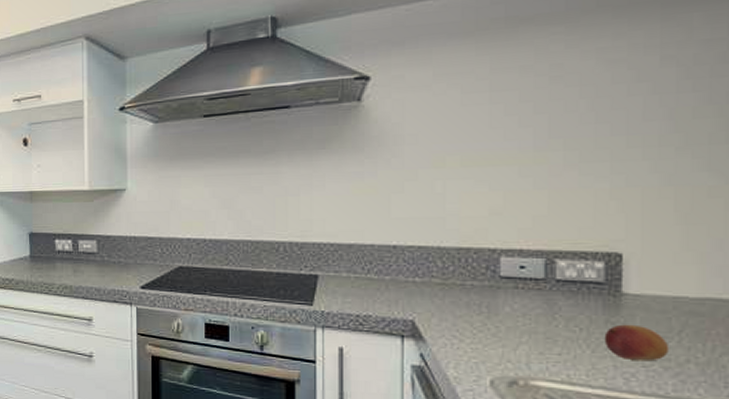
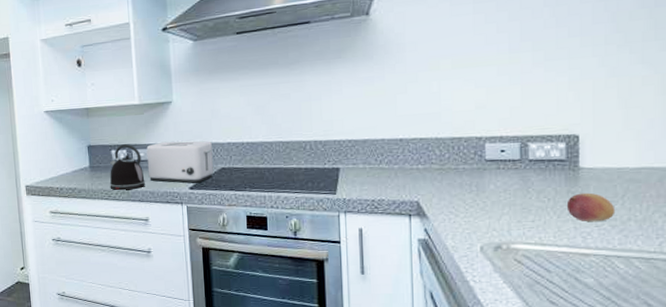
kettle: none [51,234,91,285] -> present [109,144,145,191]
toaster: none [94,233,169,282] -> present [146,141,213,184]

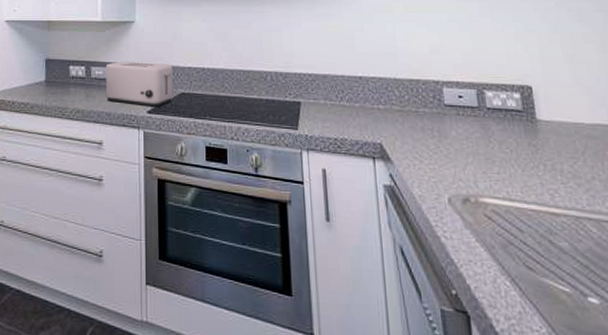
kettle: present [109,144,145,191] -> none [64,61,102,110]
fruit: present [566,192,616,221] -> none [529,146,579,178]

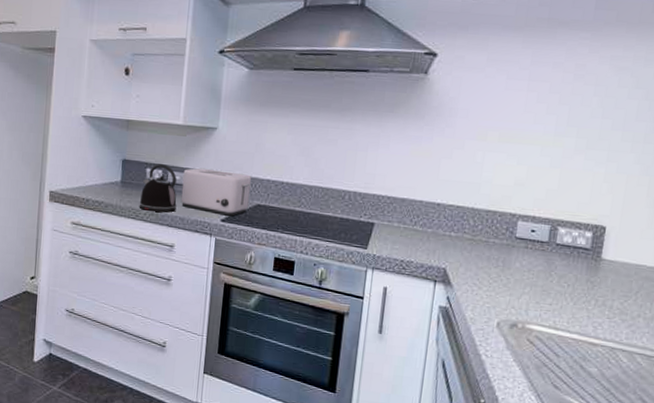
kettle: none [64,61,102,110] -> present [139,164,177,213]

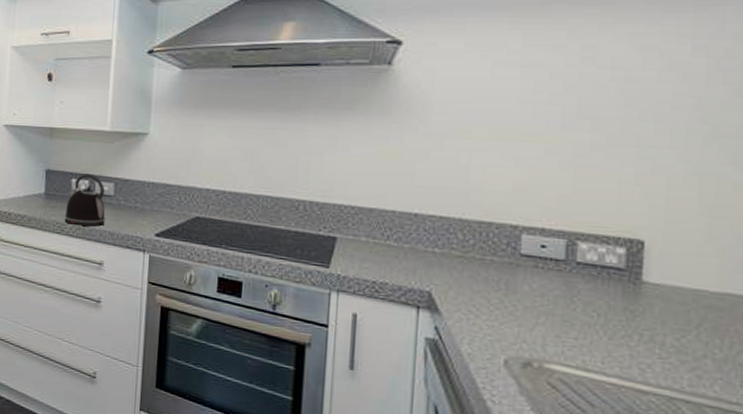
toaster: present [181,168,251,217] -> none [110,177,188,231]

